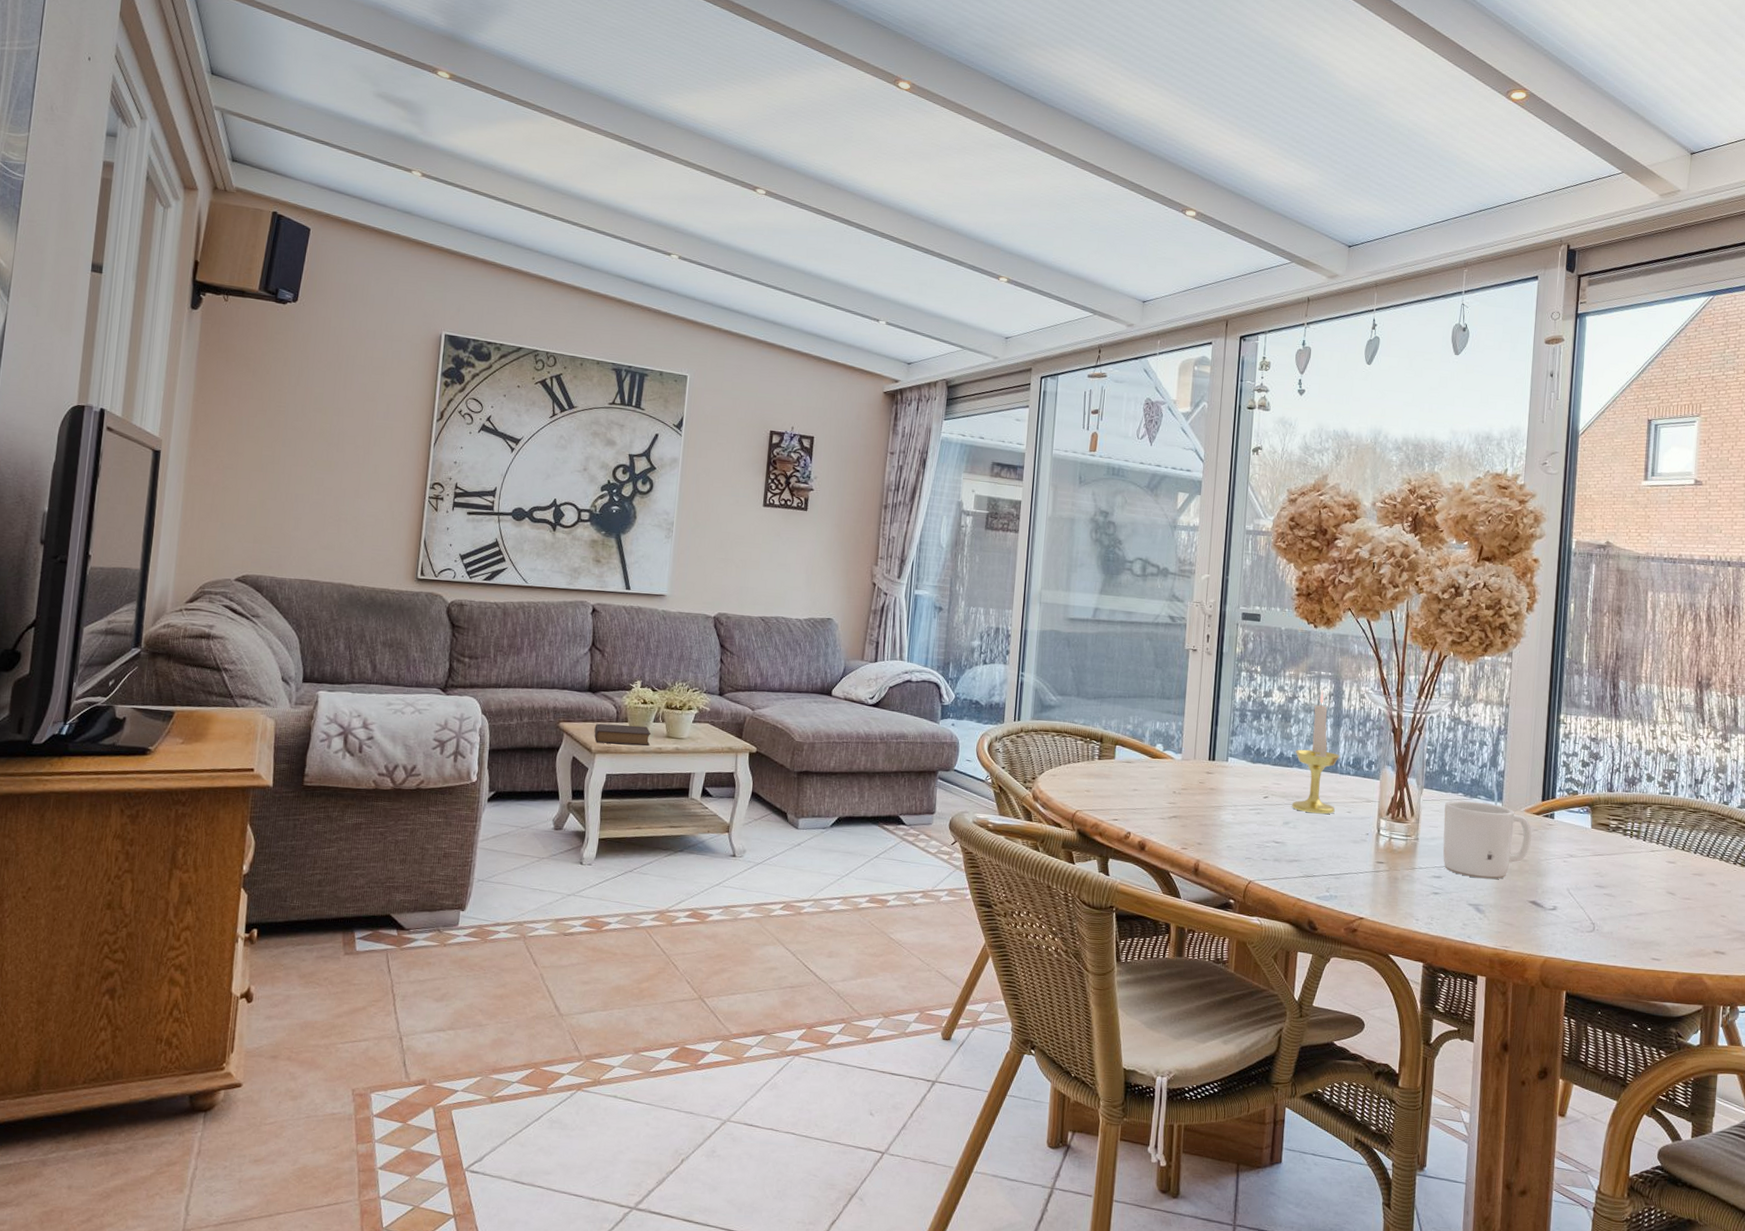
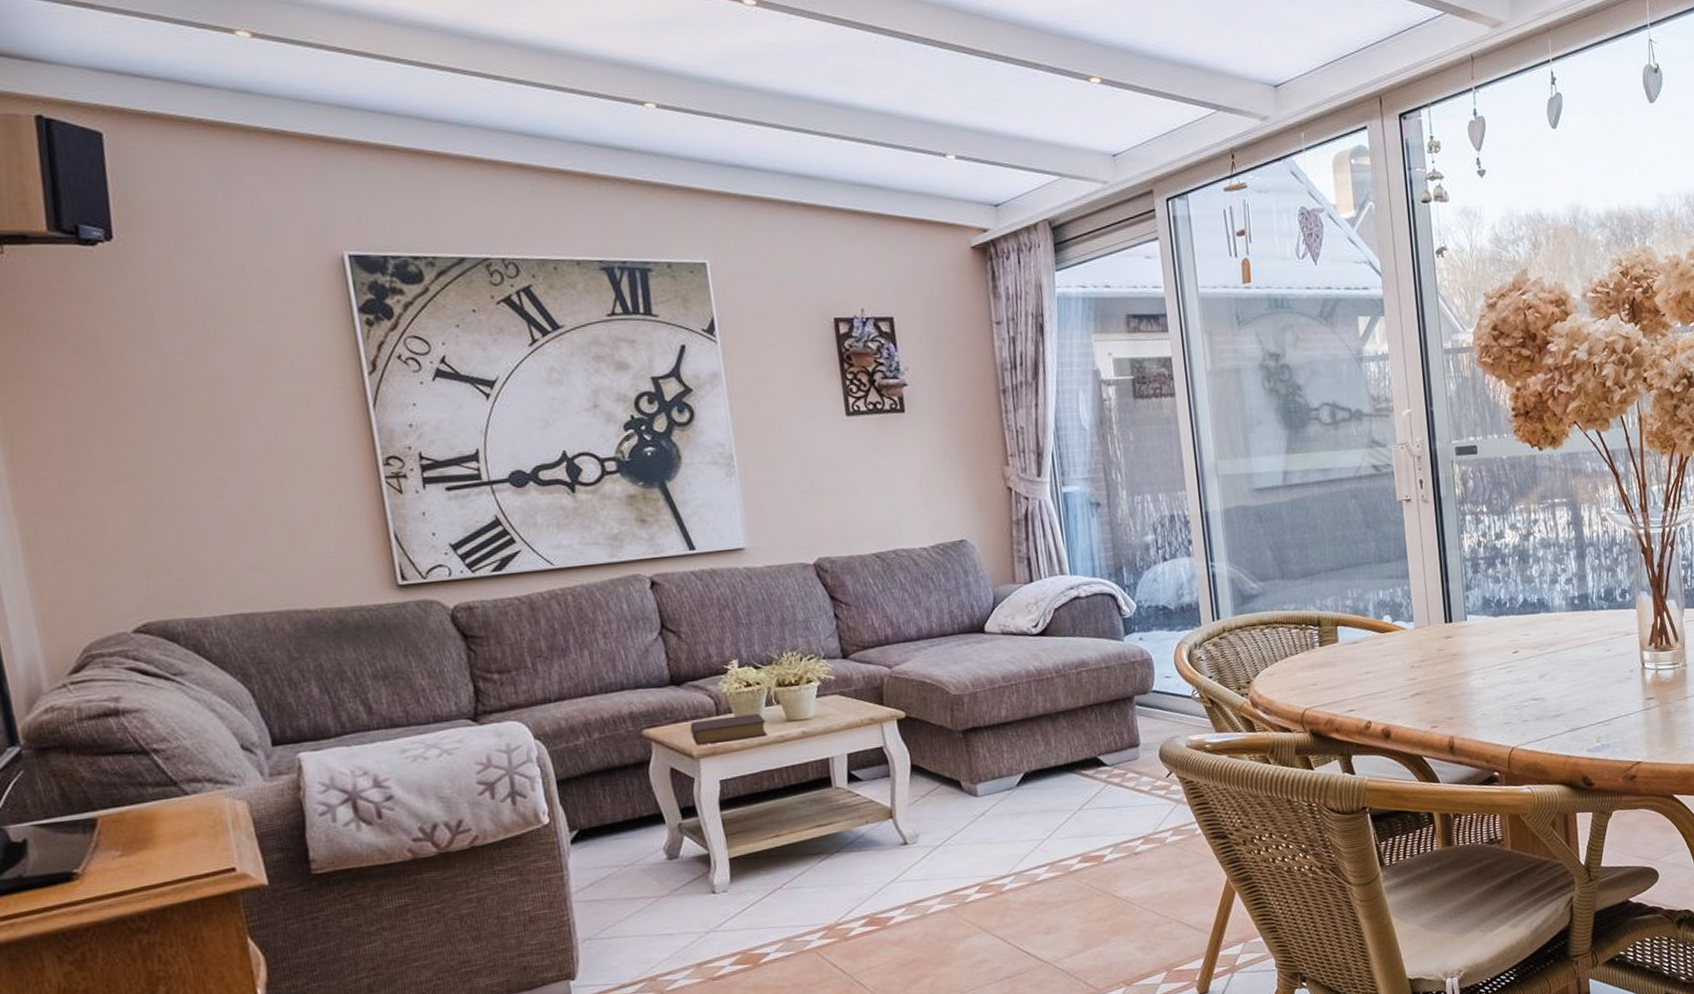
candlestick: present [1292,689,1340,814] -> none [1540,519,1593,660]

